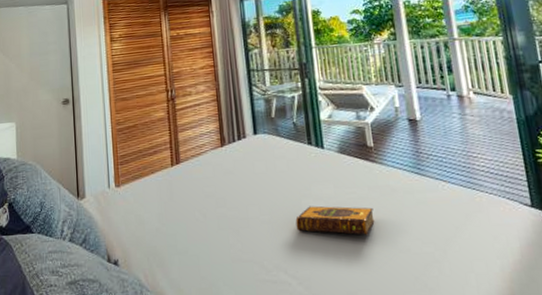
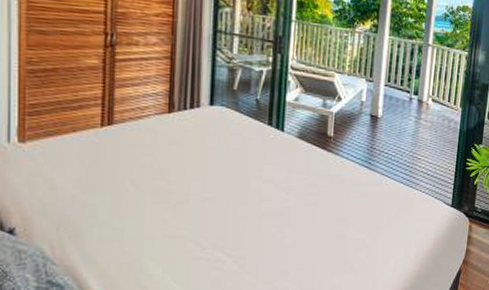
hardback book: present [295,206,375,235] -> none [241,188,320,220]

